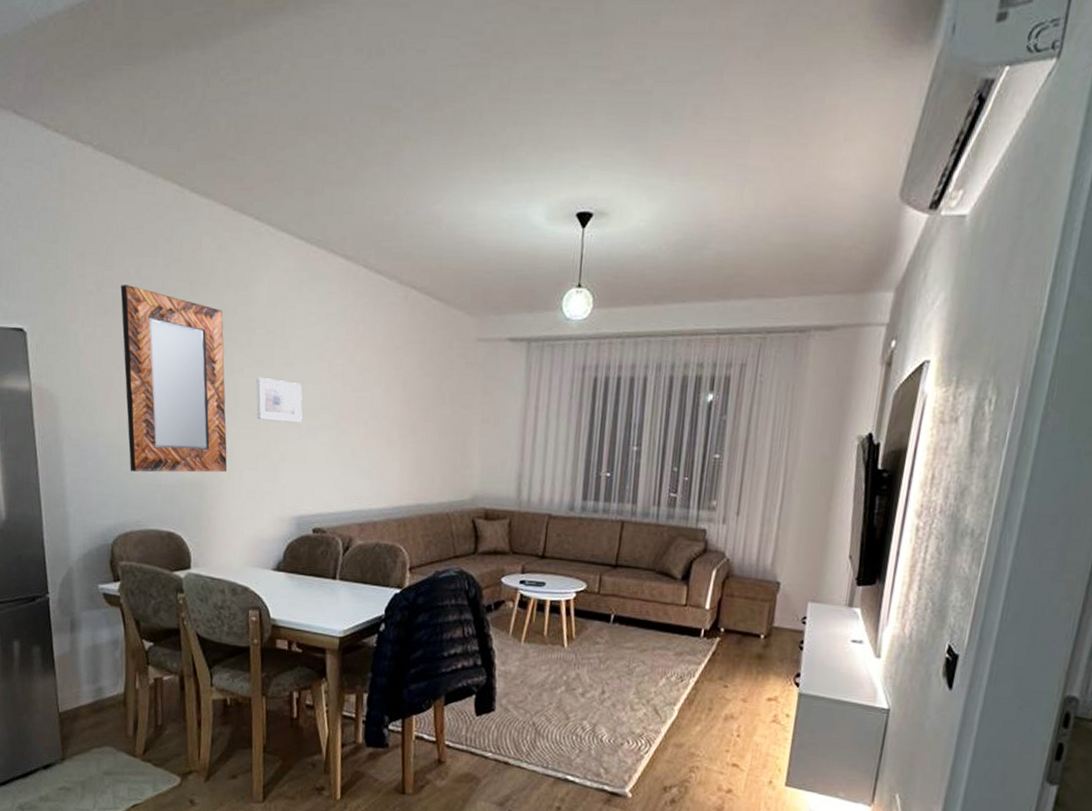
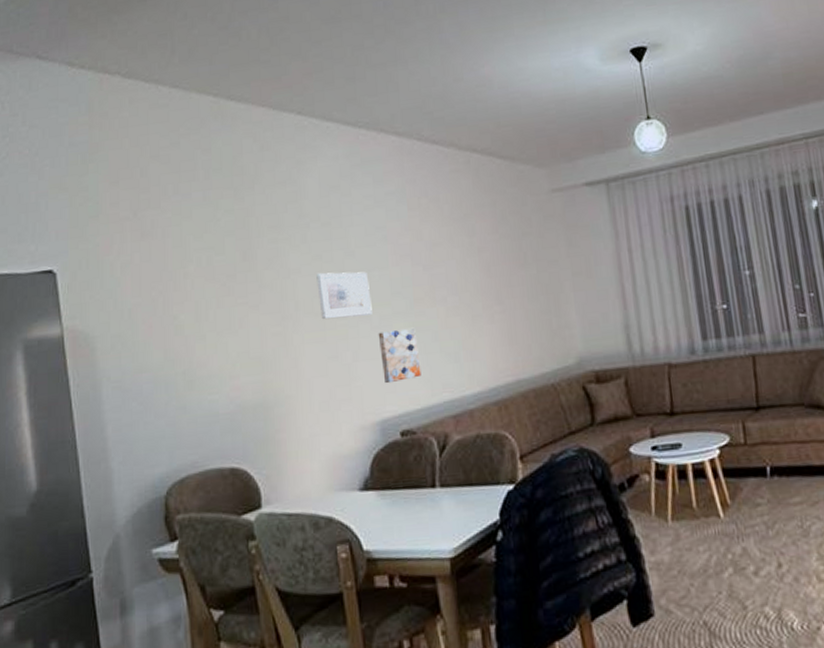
home mirror: present [120,285,227,473] -> none [158,203,294,405]
wall art: none [304,440,338,486] -> present [378,328,421,384]

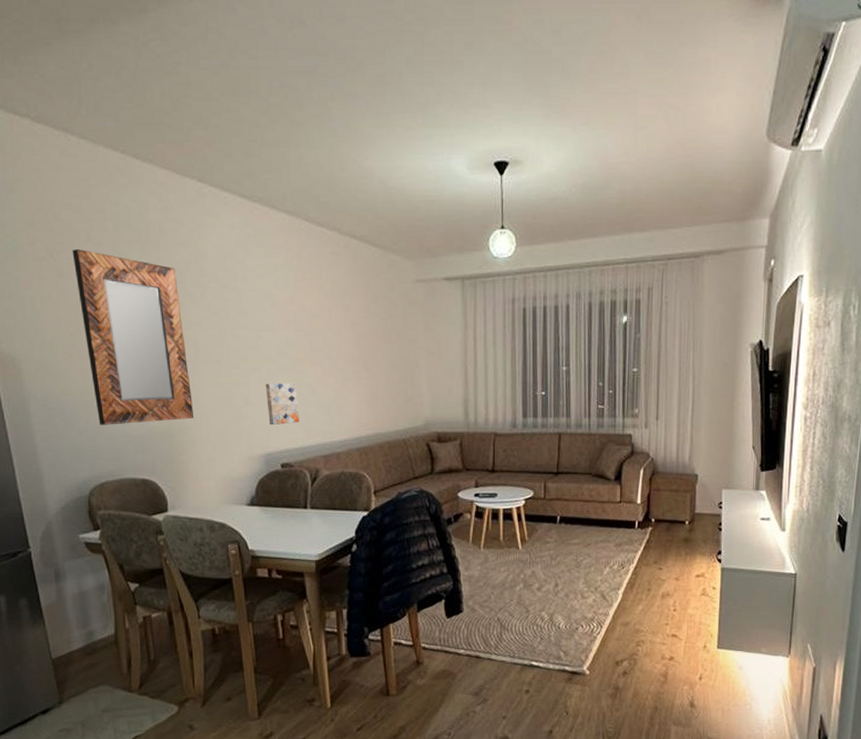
home mirror: none [158,203,294,405] -> present [72,249,194,425]
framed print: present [316,272,372,320] -> none [214,329,261,368]

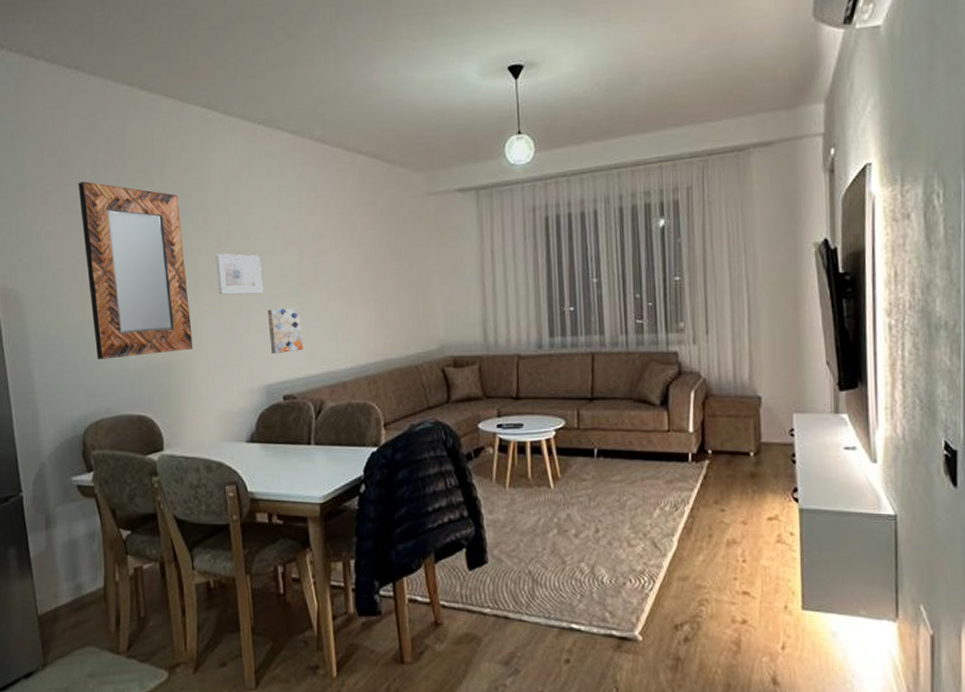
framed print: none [214,329,261,368] -> present [215,254,263,295]

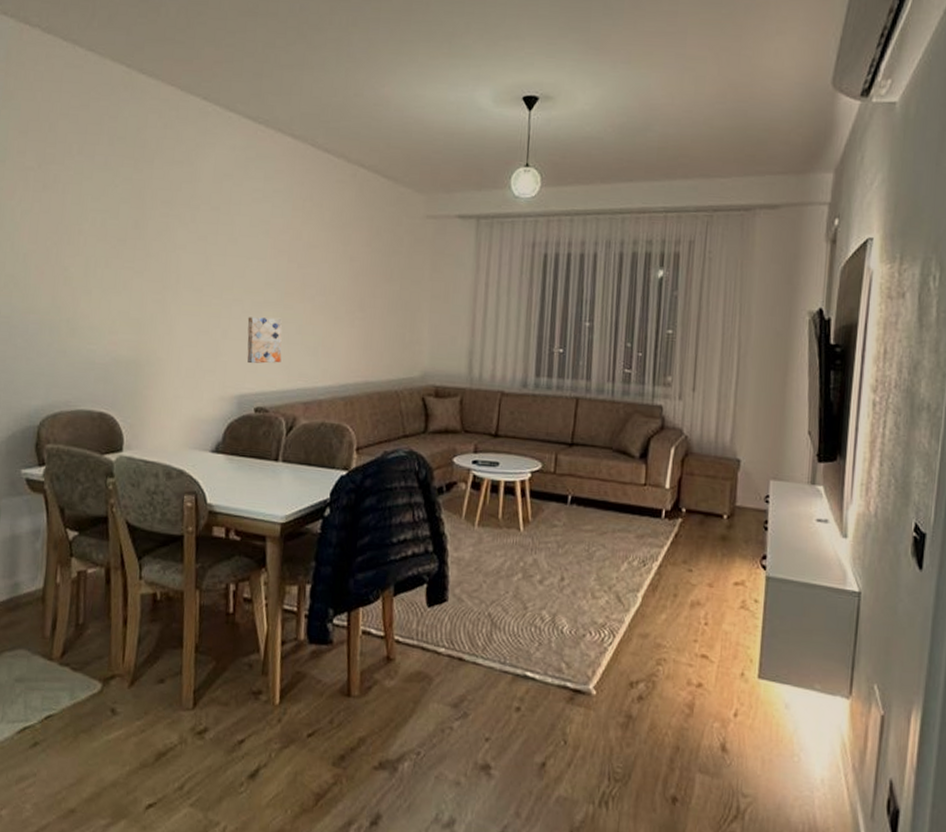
home mirror: present [78,181,193,359] -> none [61,161,167,350]
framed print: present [215,254,263,295] -> none [199,253,247,299]

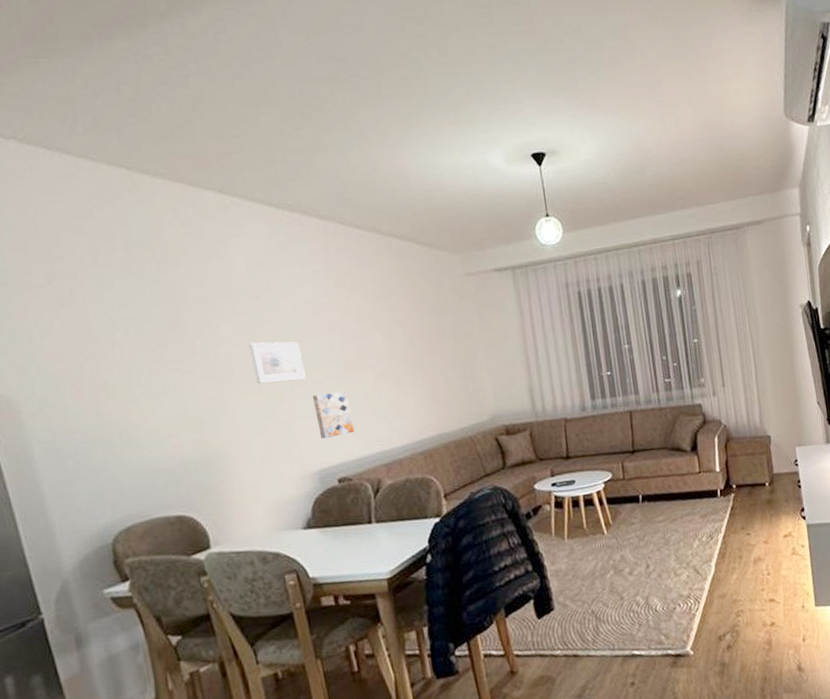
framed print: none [199,253,247,299] -> present [249,342,306,384]

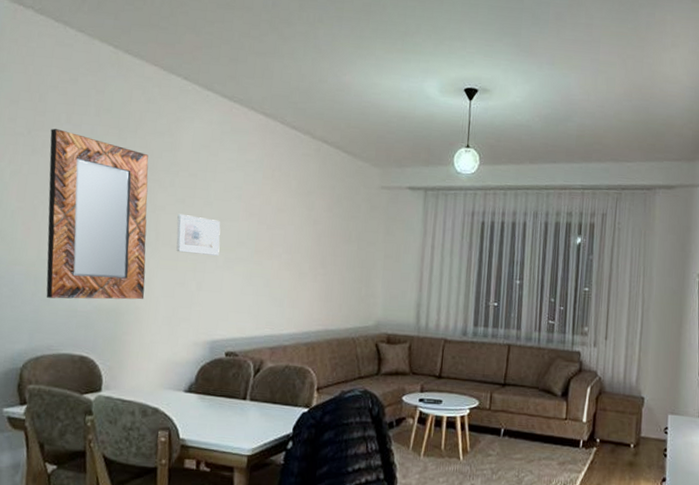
home mirror: none [75,273,234,462] -> present [46,128,149,300]
wall art: present [312,392,355,439] -> none [219,271,252,313]

